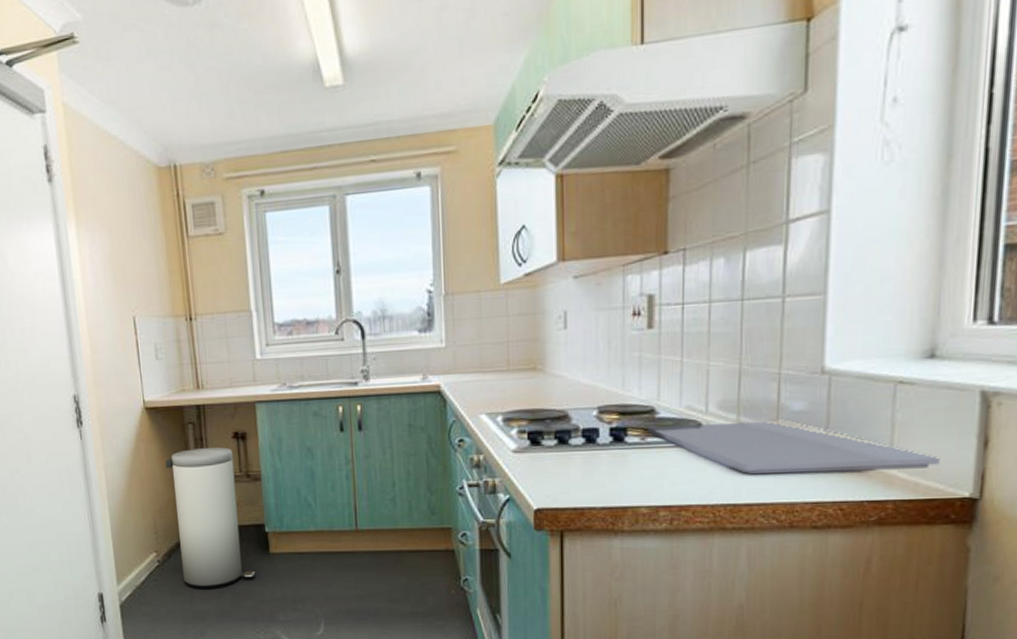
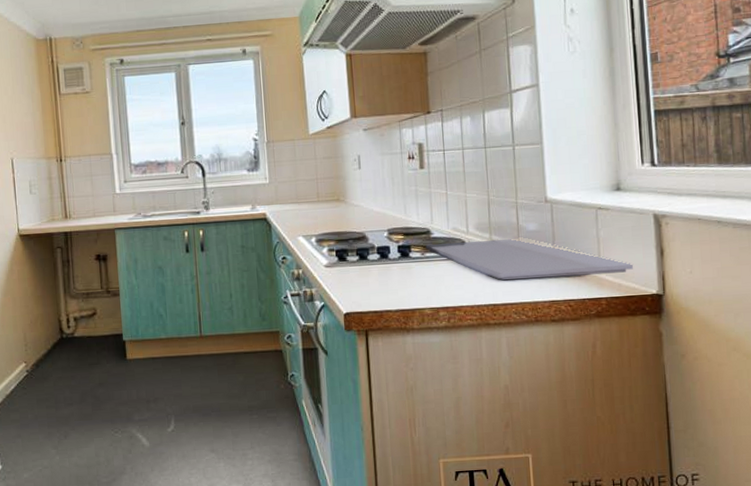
pedal bin: present [166,447,256,590] -> none [36,267,115,396]

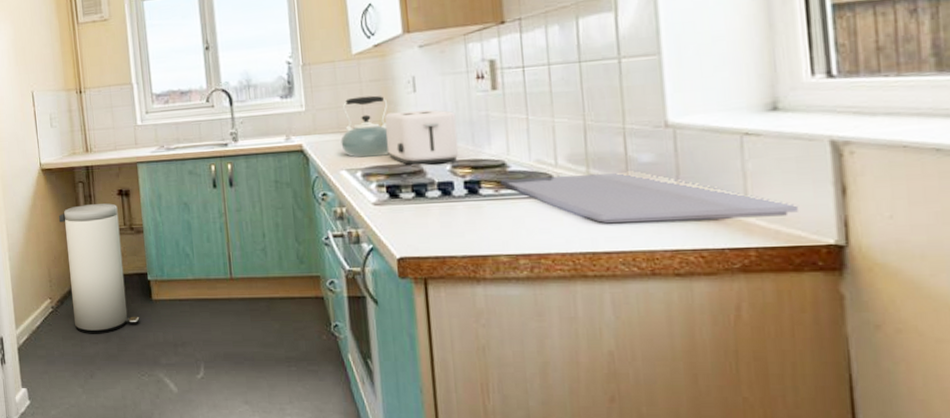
pedal bin: none [36,267,115,396] -> present [59,203,140,334]
kettle: none [298,171,339,225] -> present [340,95,390,158]
toaster: none [335,184,394,232] -> present [385,109,459,165]

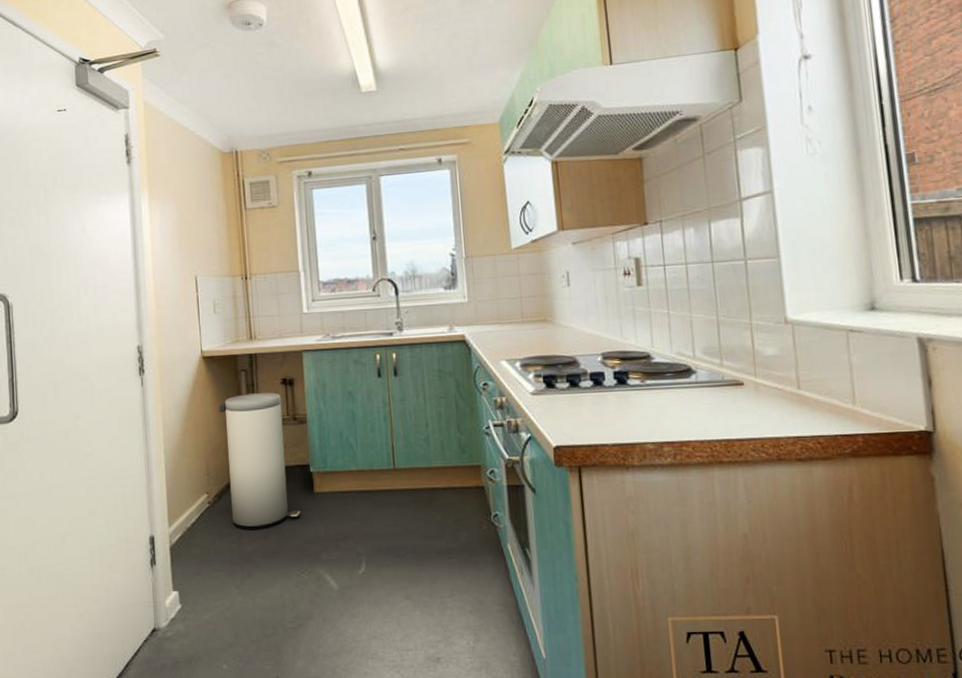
kettle: present [340,95,390,158] -> none [501,288,546,348]
toaster: present [385,109,459,165] -> none [542,303,609,356]
cutting board: present [500,173,800,224] -> none [645,365,896,413]

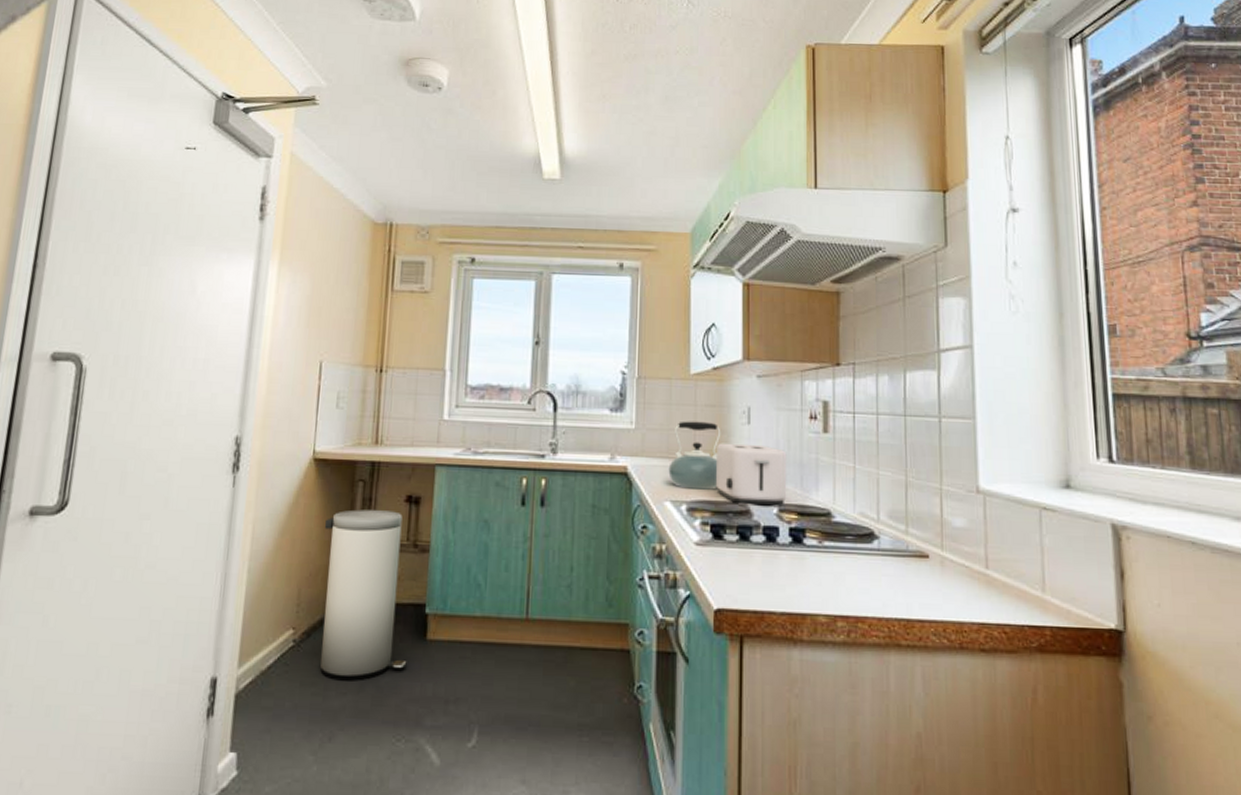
kettle: none [501,288,546,348] -> present [668,421,721,490]
toaster: none [542,303,609,356] -> present [716,443,787,506]

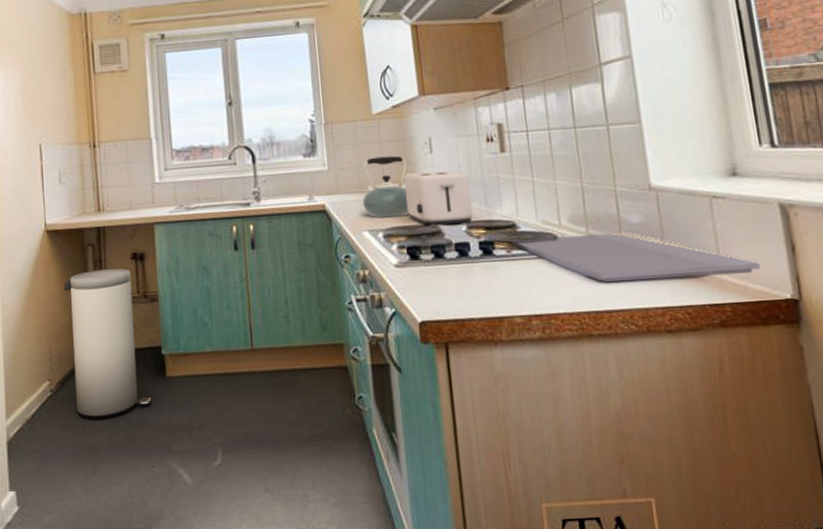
cutting board: none [824,529,1087,596] -> present [511,234,761,283]

